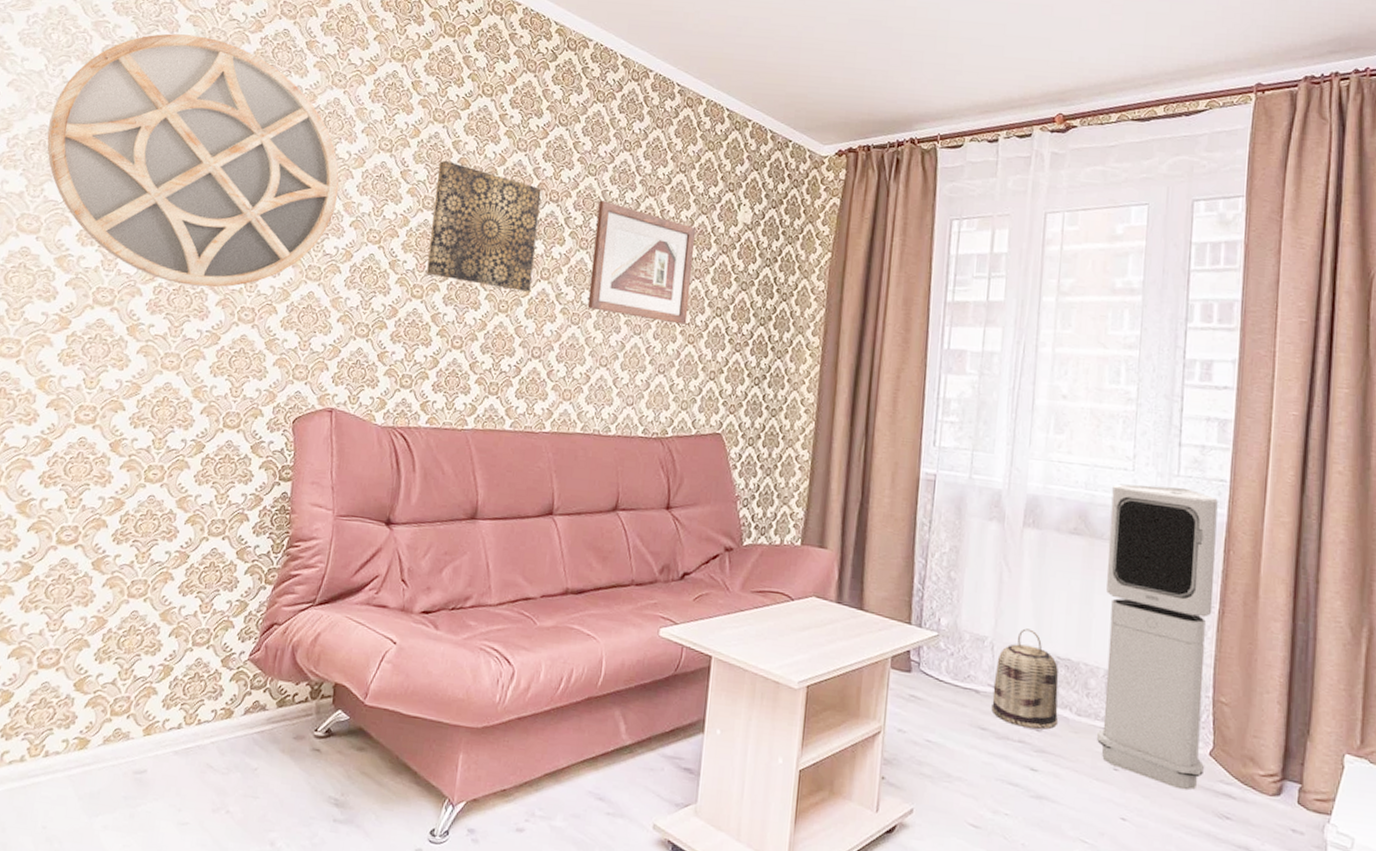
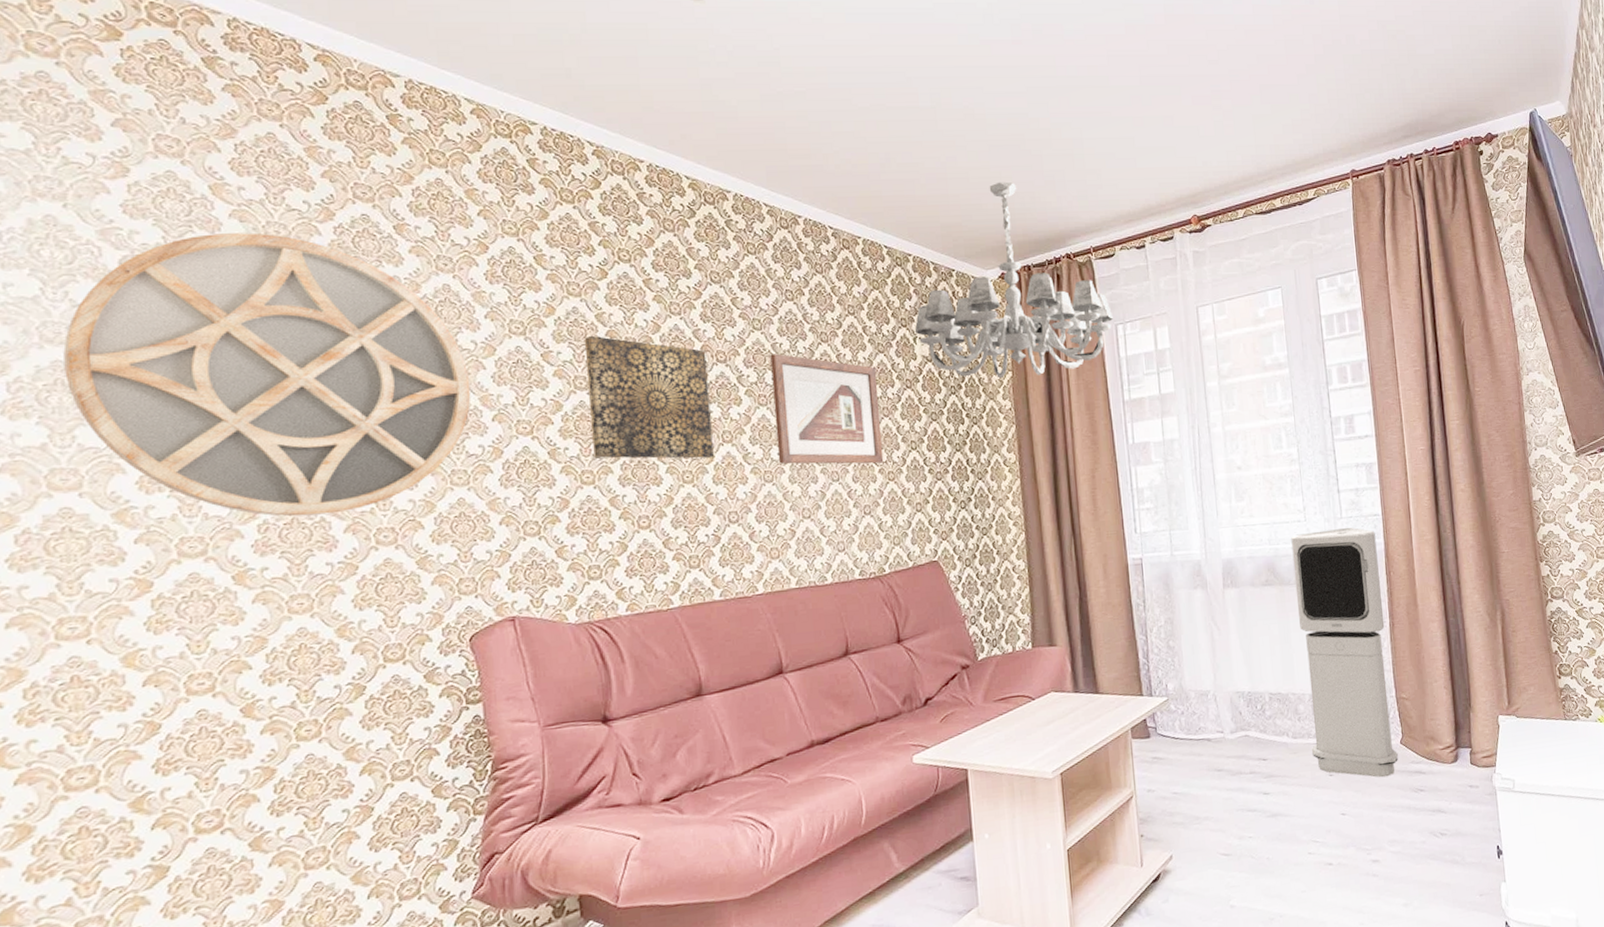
chandelier: none [740,56,950,261] -> present [914,181,1114,379]
basket: present [991,628,1059,730] -> none [1221,675,1280,761]

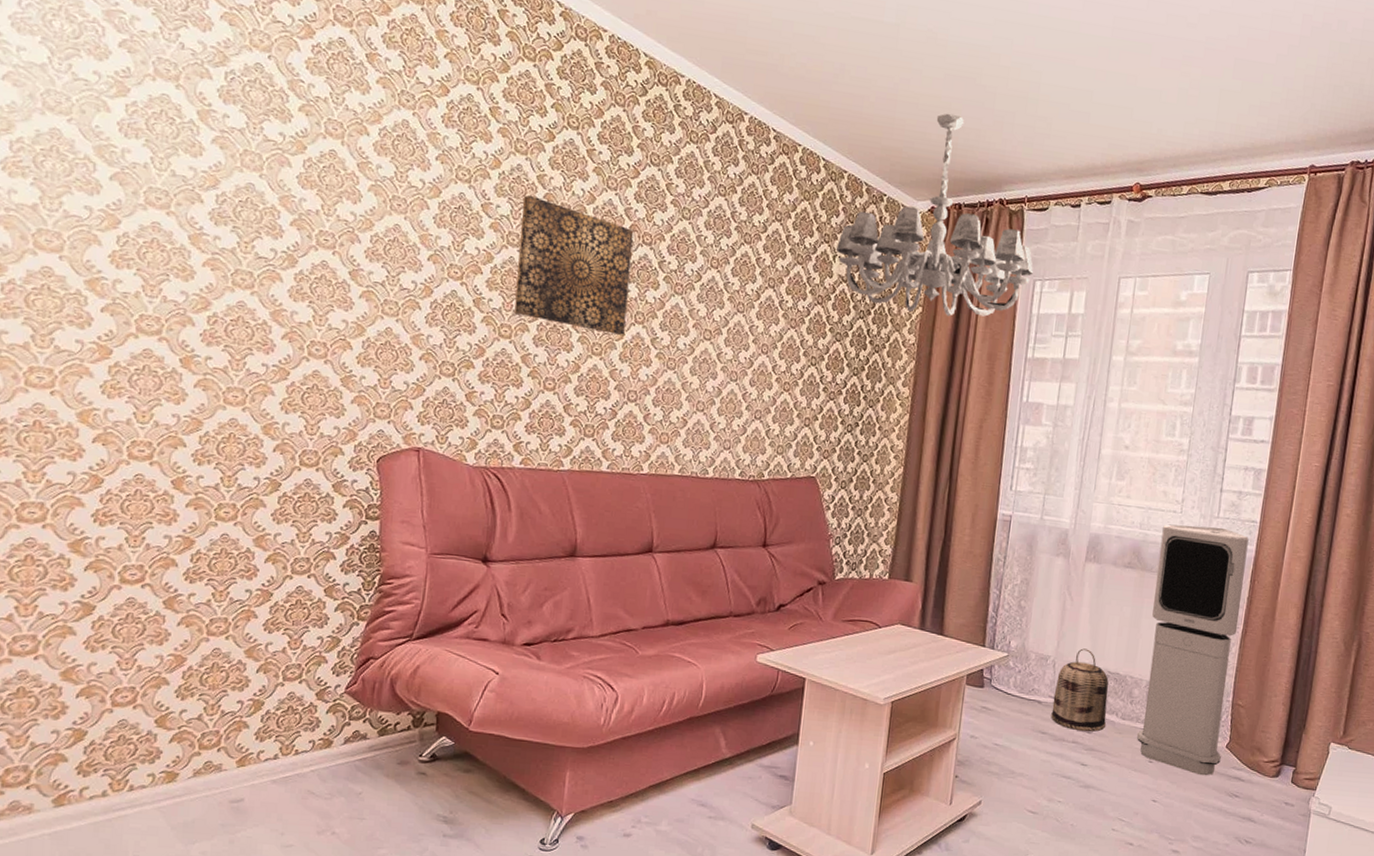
home mirror: present [63,232,471,517] -> none [60,31,414,320]
picture frame: present [770,353,884,465] -> none [683,245,791,373]
basket: none [1221,675,1280,761] -> present [1051,648,1109,732]

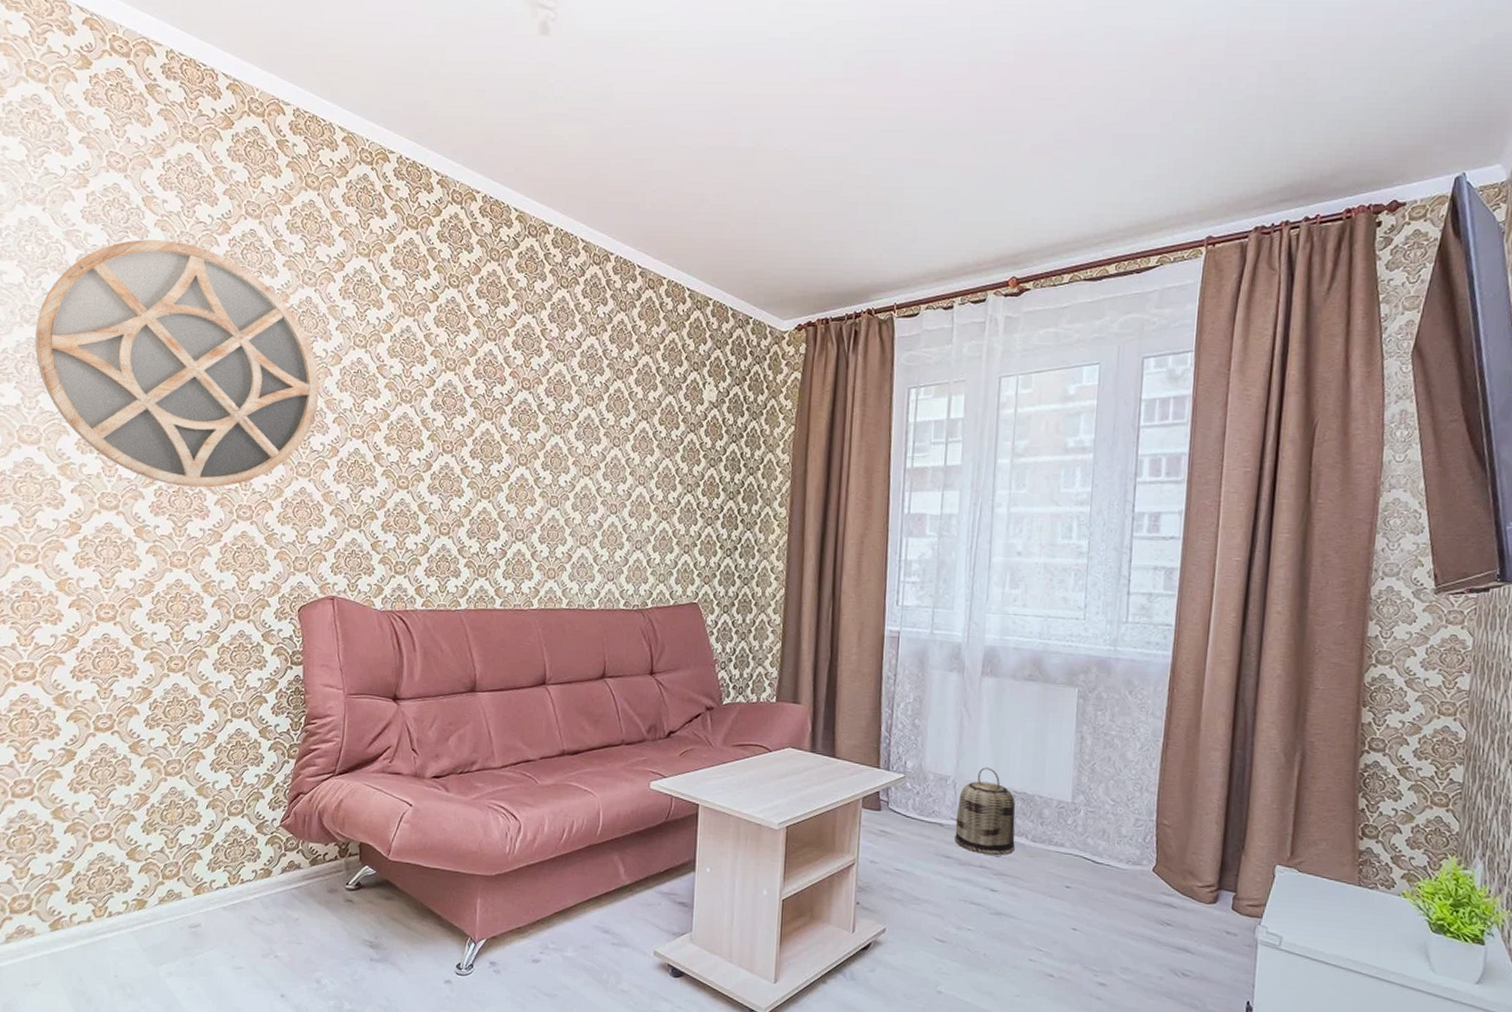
home mirror: none [60,31,414,320] -> present [35,240,319,488]
wall art: present [514,194,634,335] -> none [410,353,513,478]
chandelier: present [835,113,1034,317] -> none [705,229,908,433]
air purifier: present [1136,524,1249,776] -> none [1050,632,1164,902]

